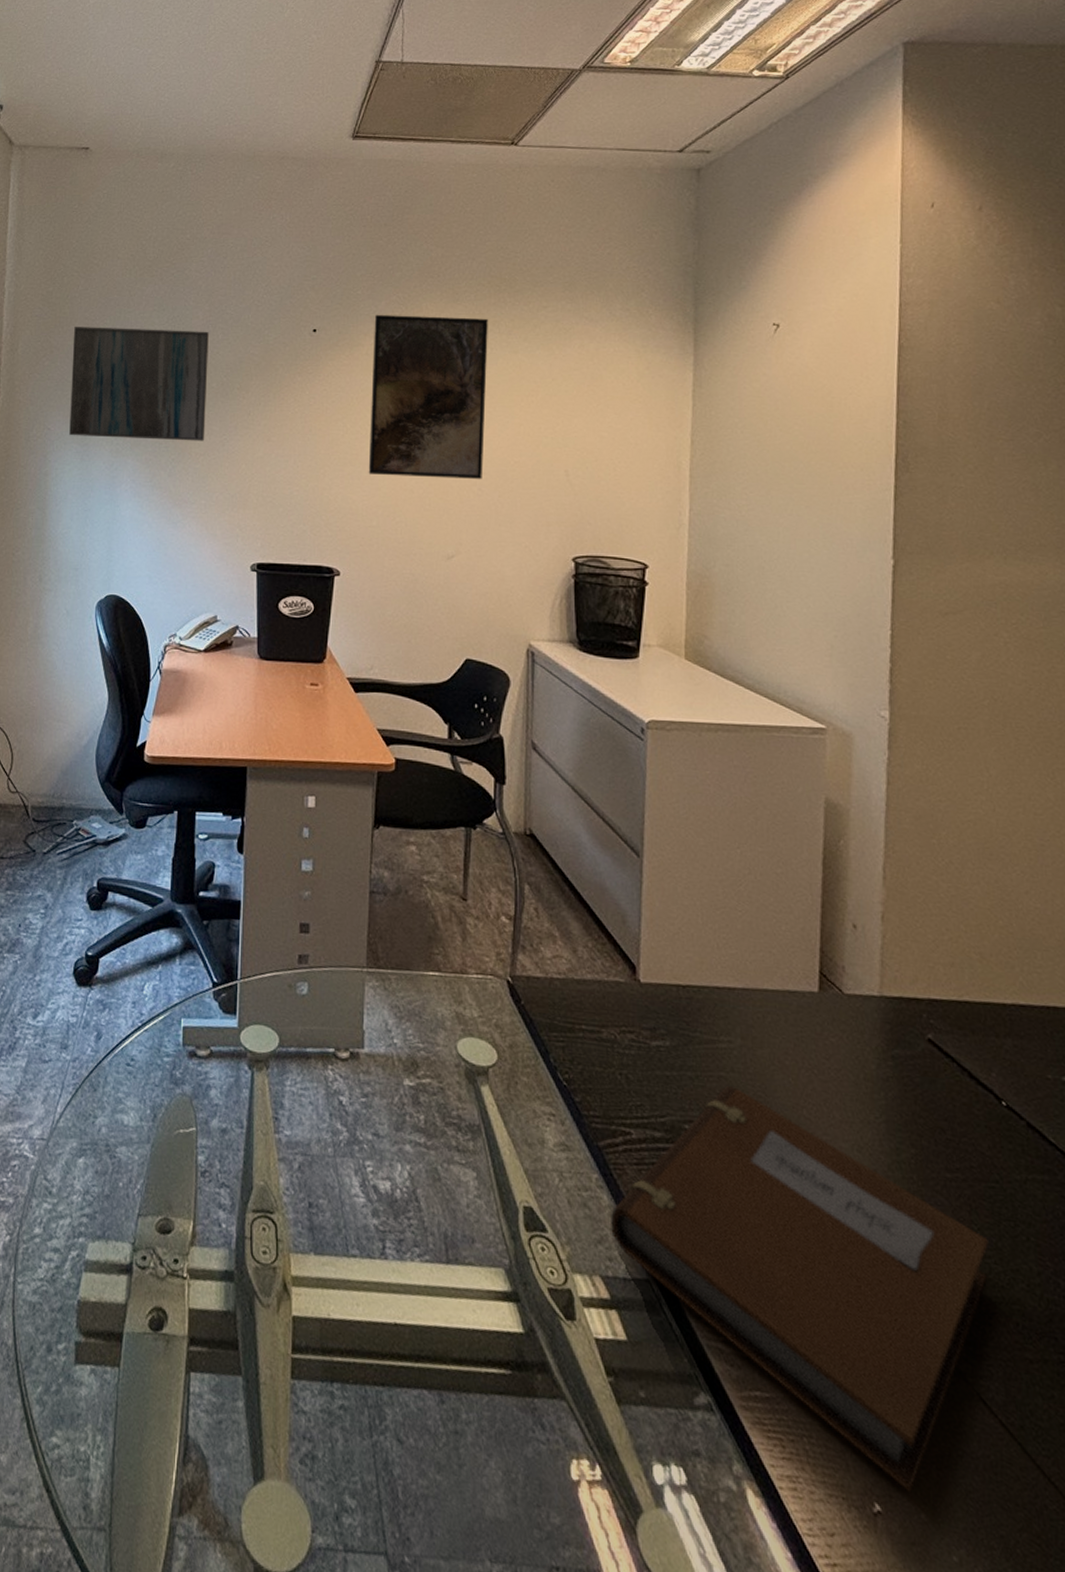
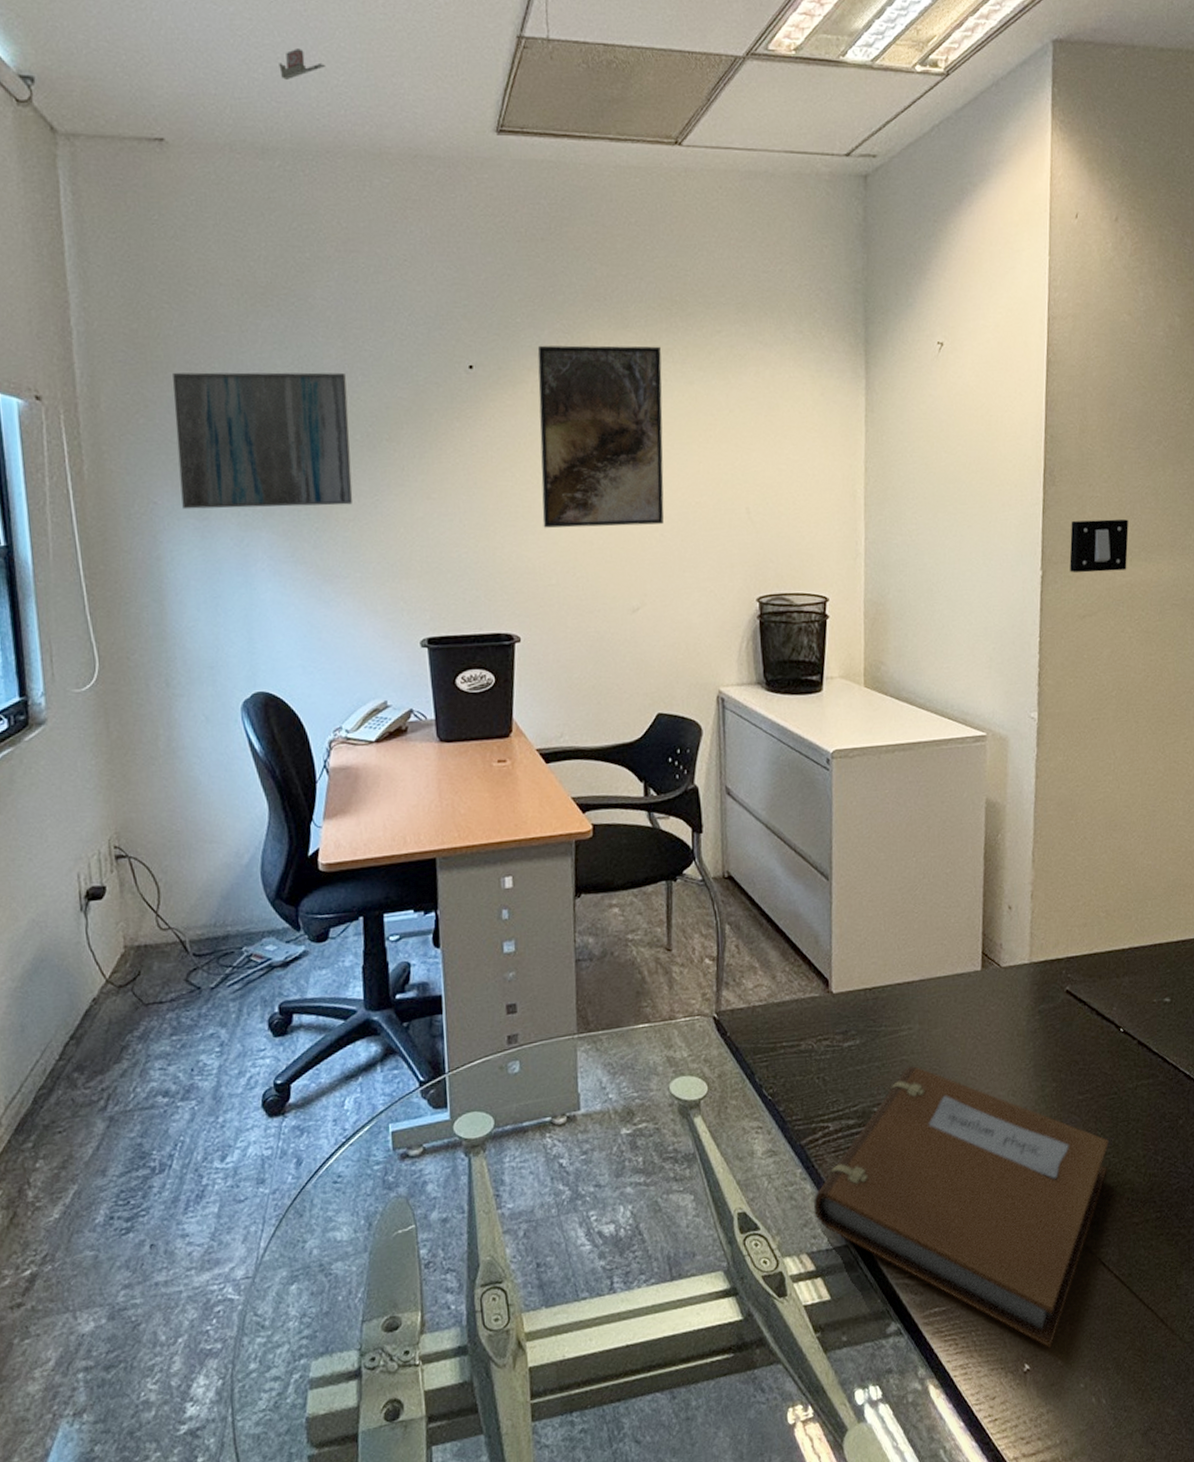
tape dispenser: none [181,78,218,101] -> present [279,49,327,79]
light switch: none [927,511,1002,568] -> present [1069,519,1129,573]

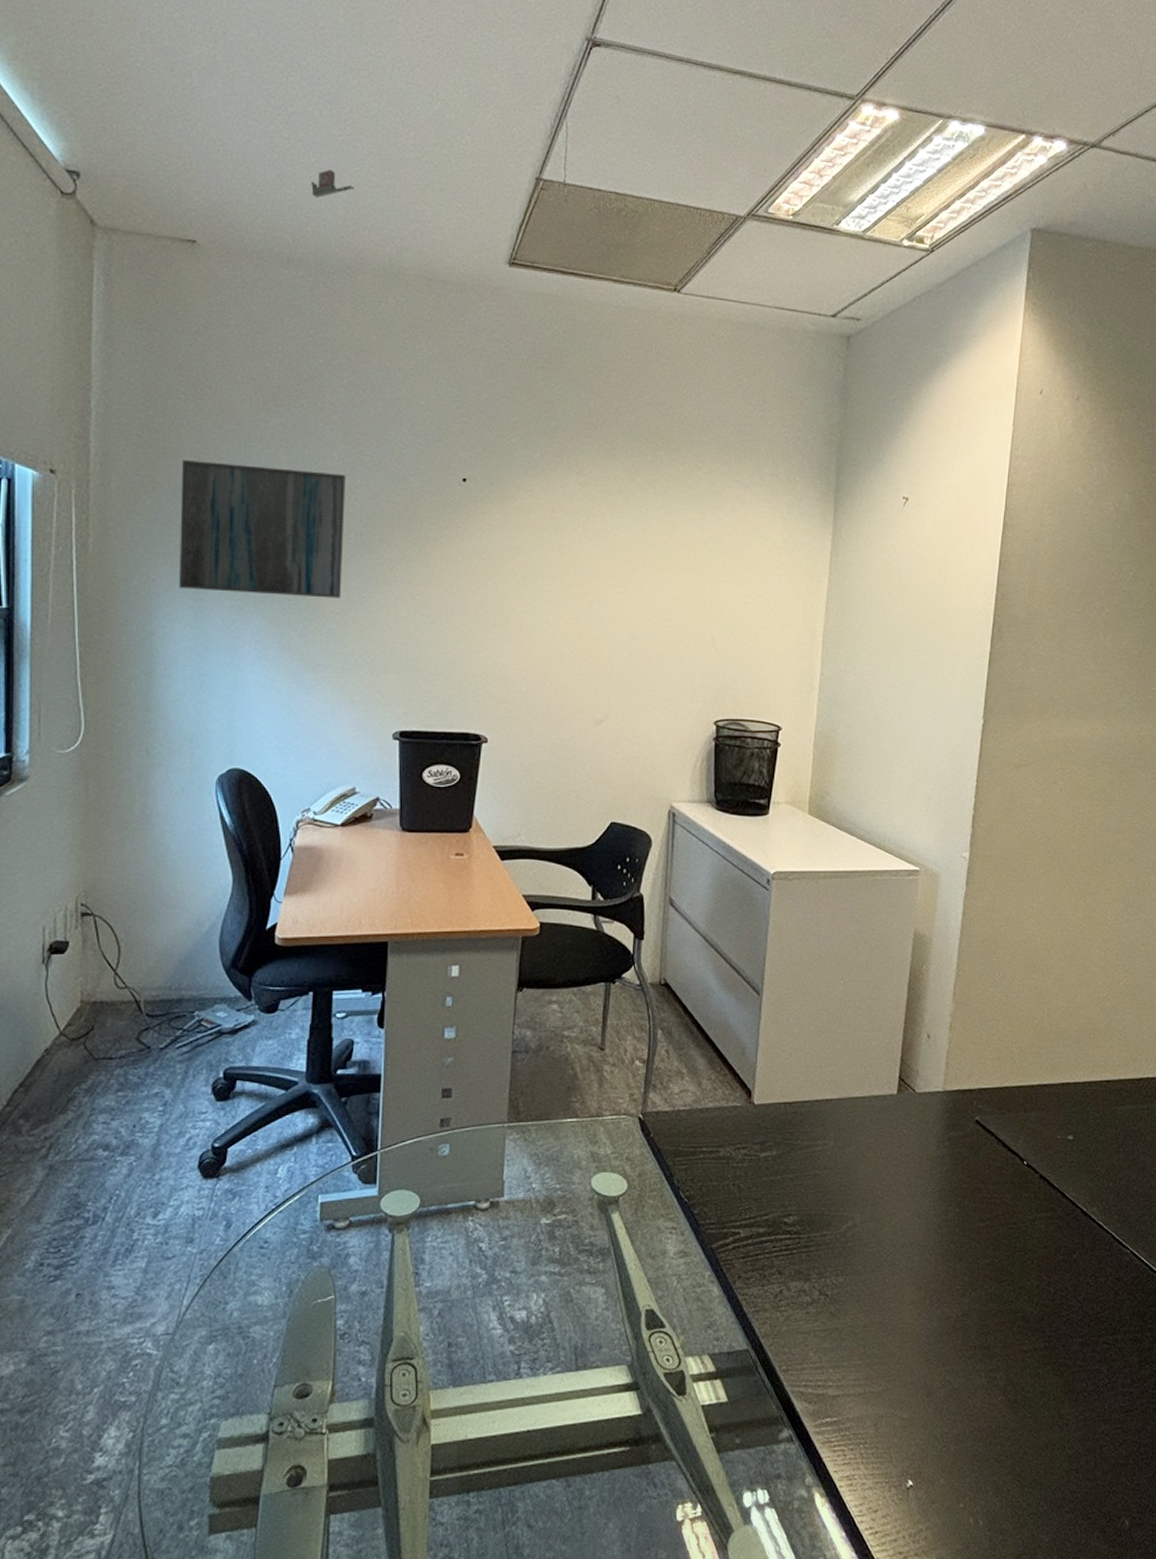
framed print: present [537,345,664,528] -> none [519,465,644,643]
notebook: present [814,1066,1109,1348] -> none [719,1181,1005,1466]
light switch: present [1069,519,1129,573] -> none [1010,676,1068,726]

